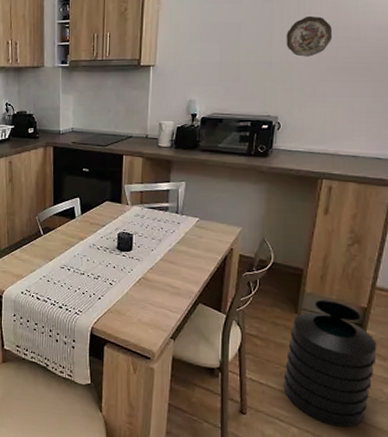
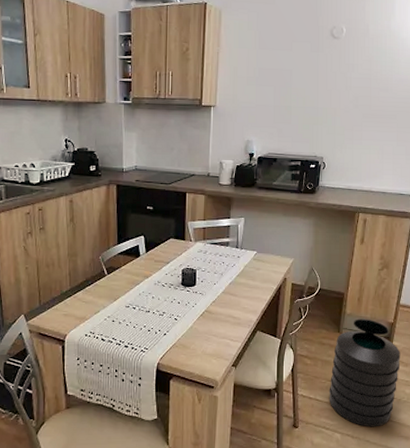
decorative plate: present [286,15,332,57] -> none [330,67,366,104]

